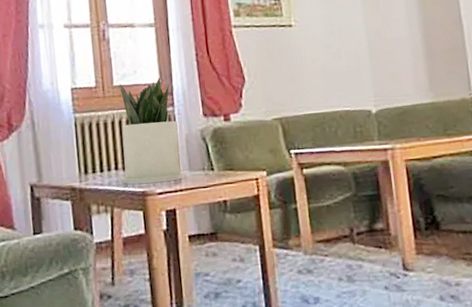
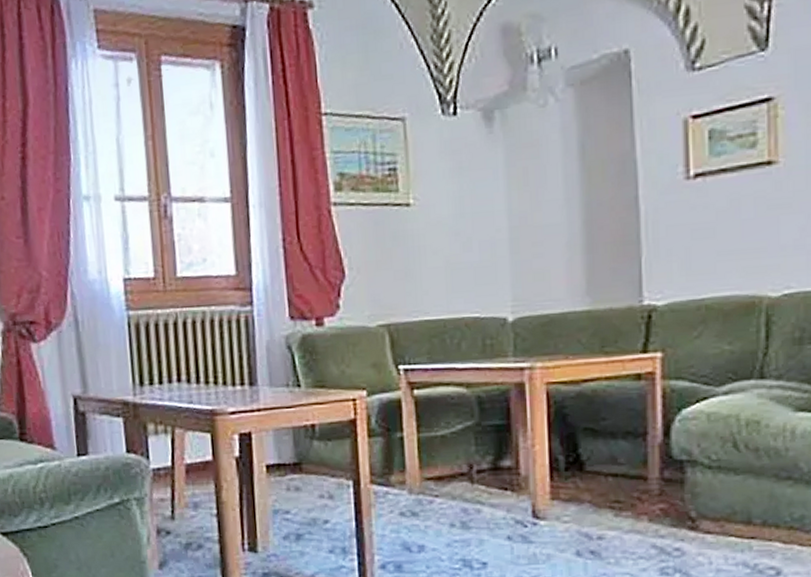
planter: present [119,78,188,185] -> none [182,268,267,401]

